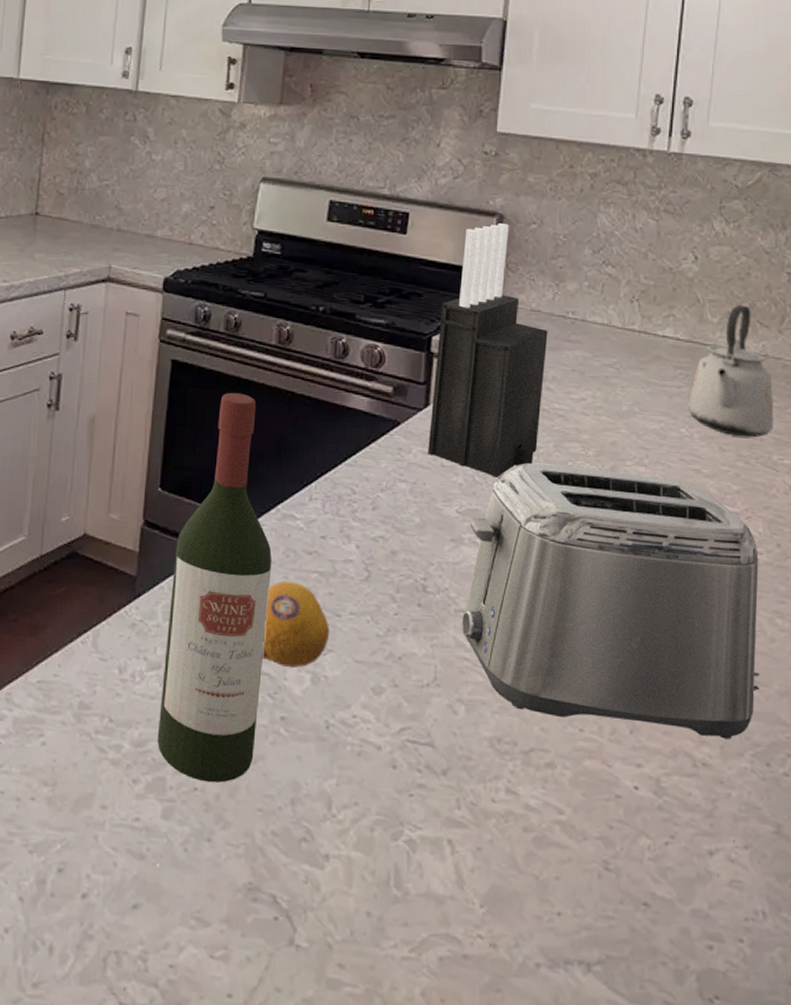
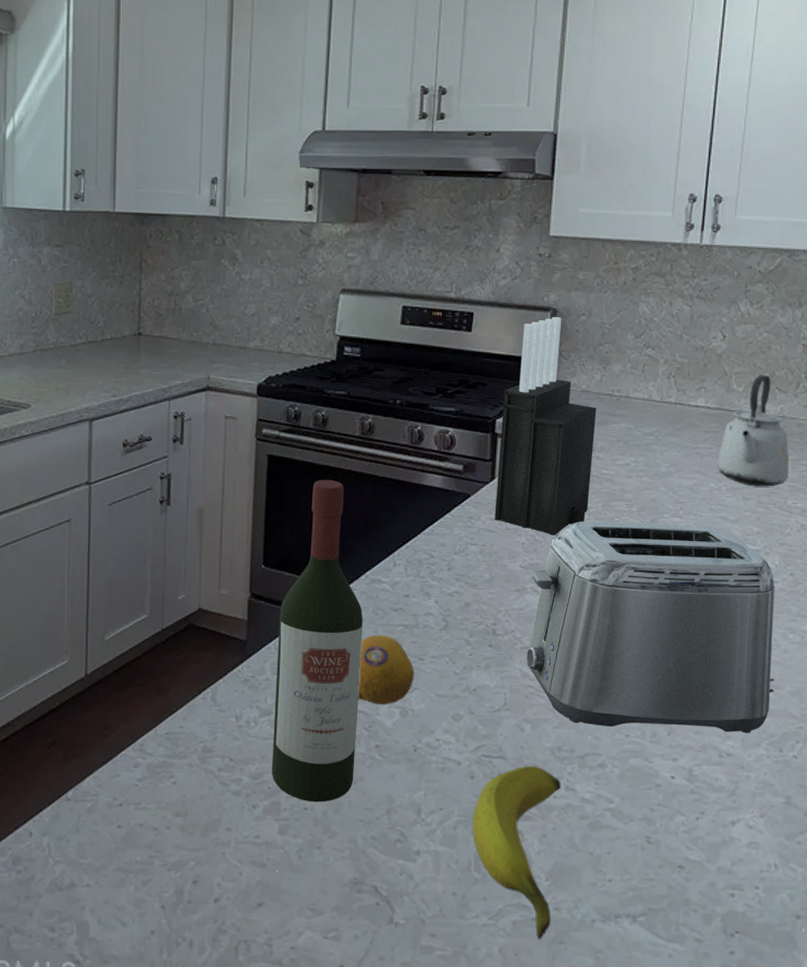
banana: none [393,757,501,984] -> present [473,765,561,939]

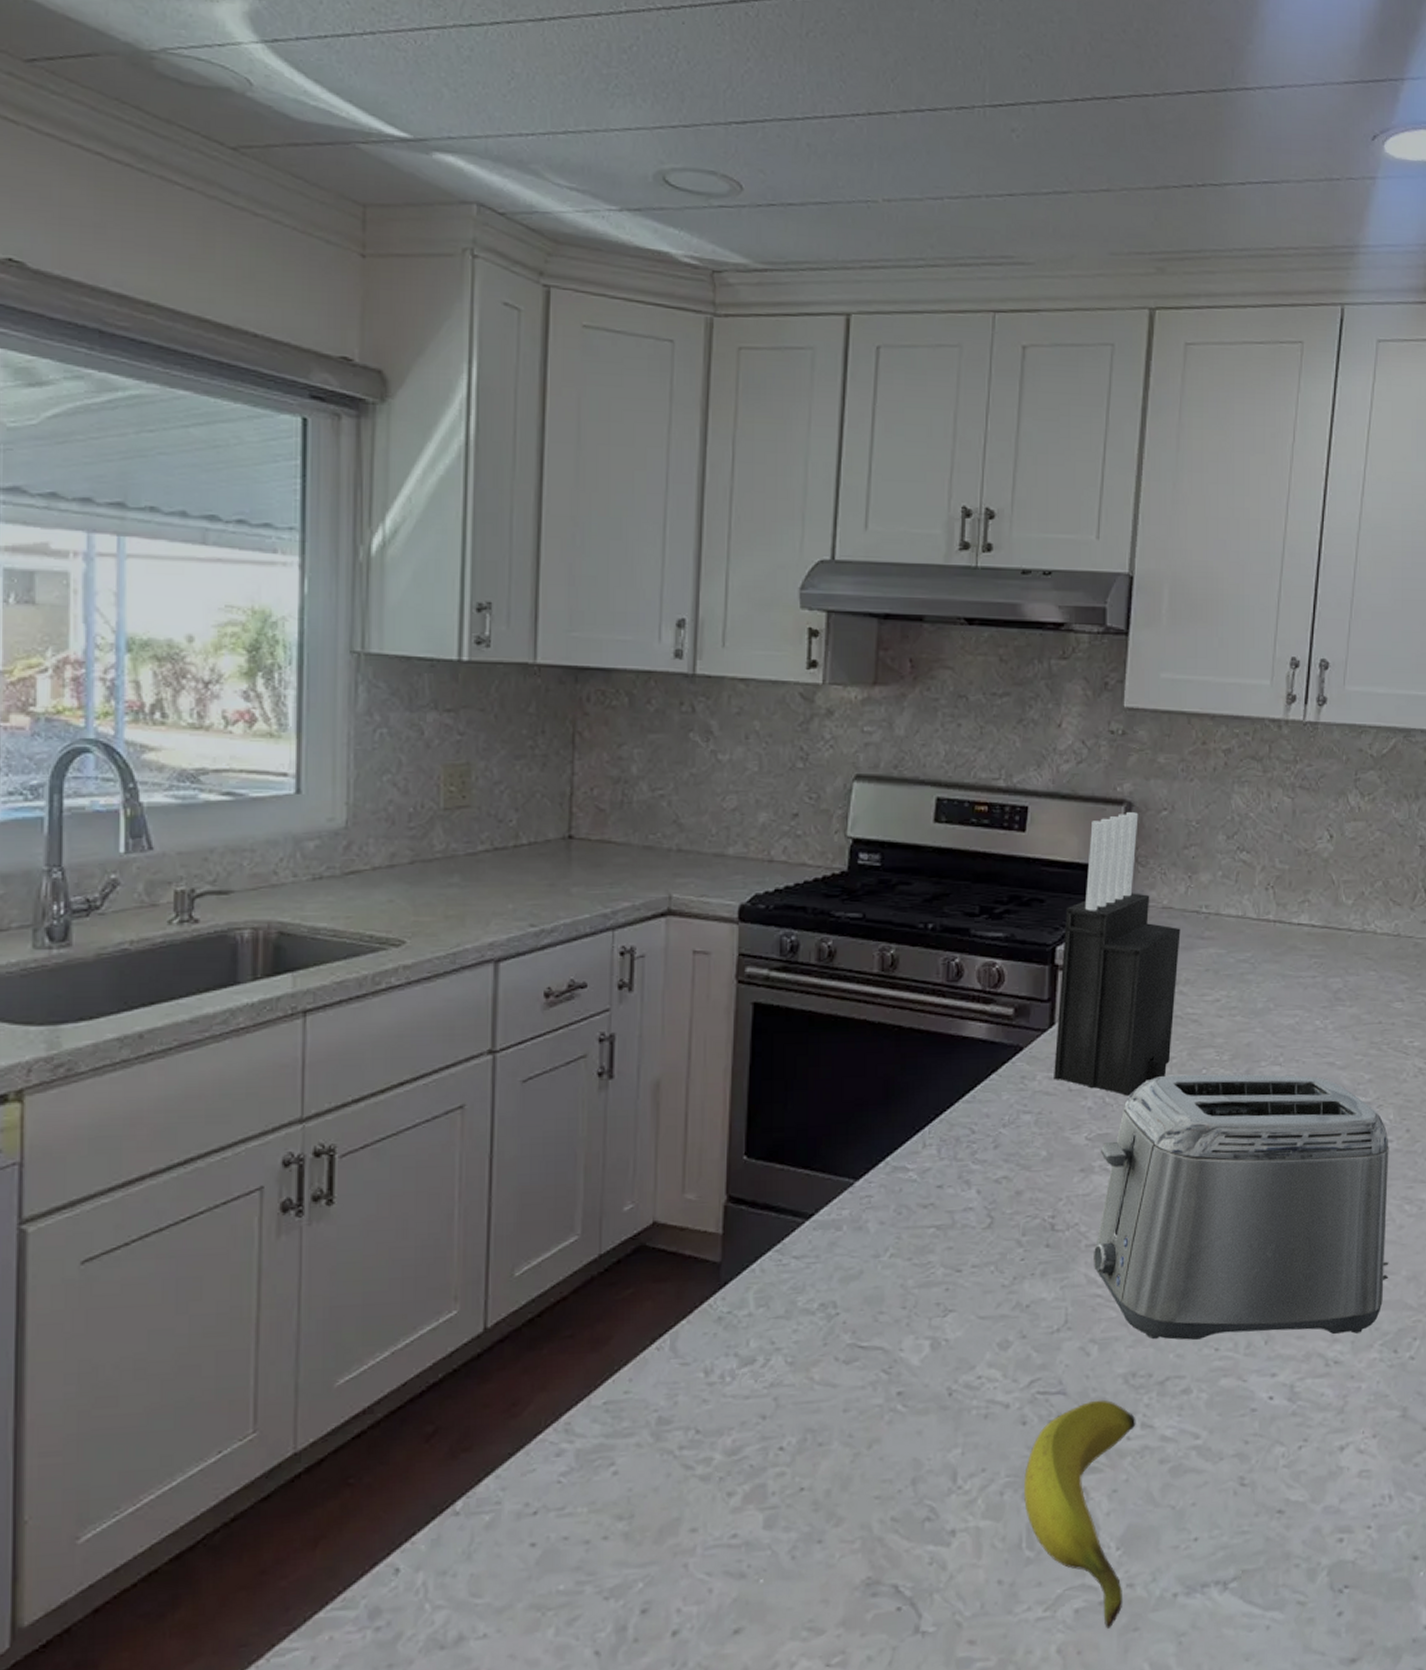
wine bottle: present [271,479,364,803] -> none [754,1033,882,1480]
lemon: present [357,634,415,705] -> none [873,1241,950,1337]
kettle: present [717,374,790,487] -> none [1323,883,1406,1023]

